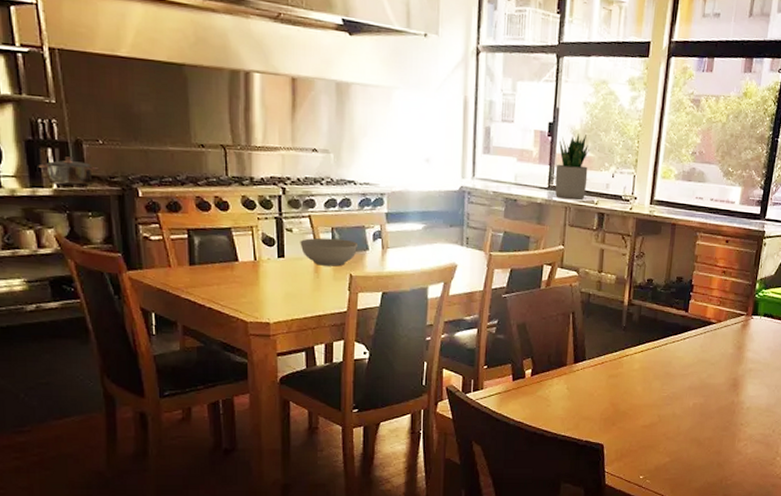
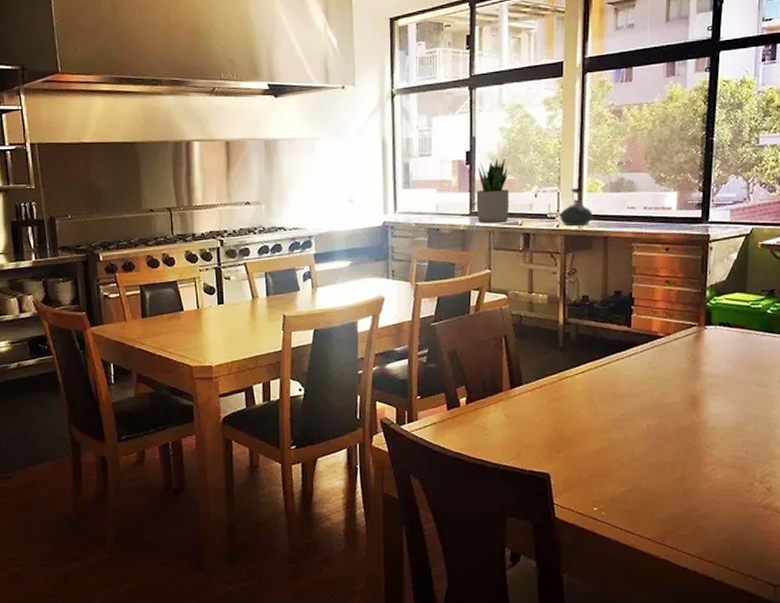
cooking pot: present [38,156,99,186] -> none [21,232,68,257]
bowl: present [300,237,359,267] -> none [237,282,290,309]
kettle: none [633,173,664,211] -> present [560,188,592,225]

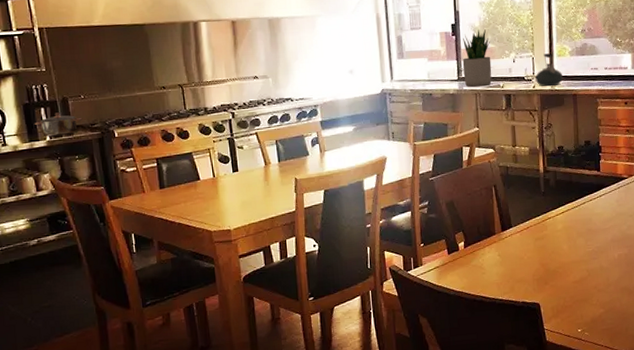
cooking pot: none [21,232,68,257] -> present [34,112,82,137]

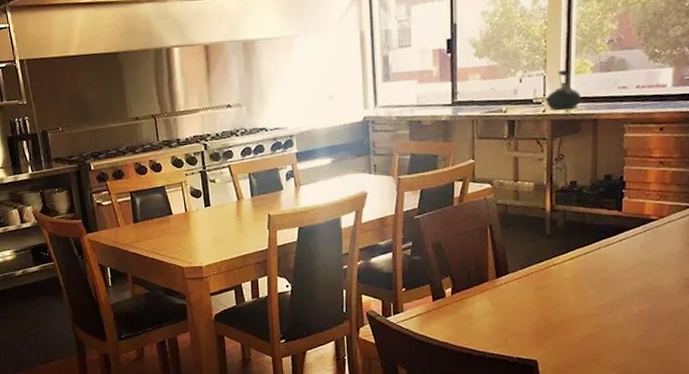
cooking pot: present [34,112,82,137] -> none [17,145,61,170]
planter: present [462,29,492,88] -> none [458,44,493,113]

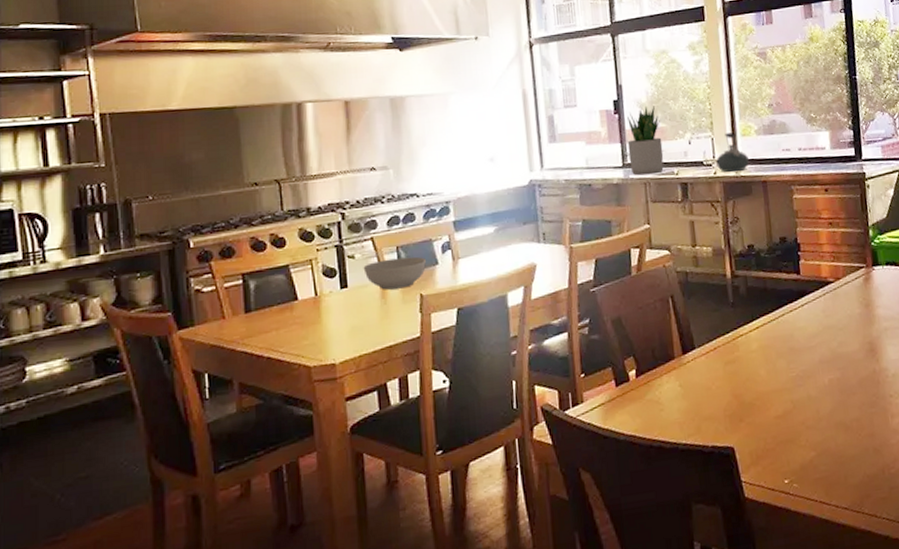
bowl: none [222,182,274,210] -> present [363,256,427,290]
planter: none [458,44,493,113] -> present [627,106,664,176]

